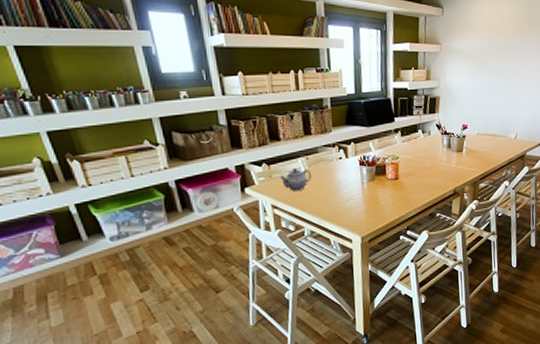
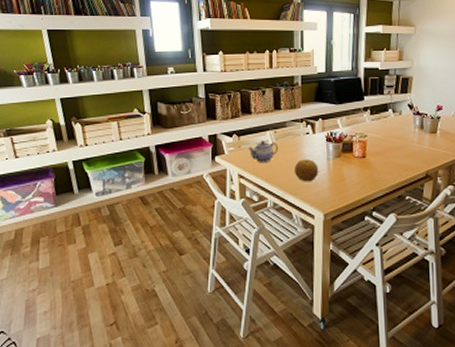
fruit: none [329,184,354,208] -> present [294,159,319,182]

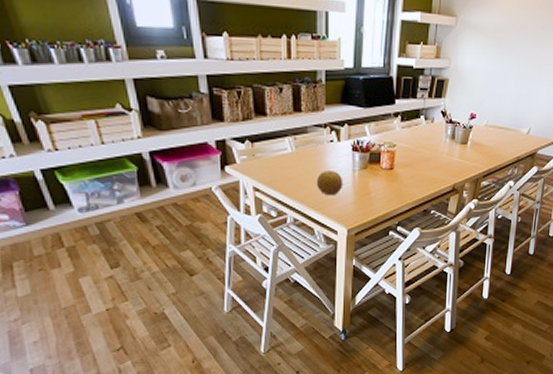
teapot: present [248,140,279,162] -> none [264,147,299,173]

